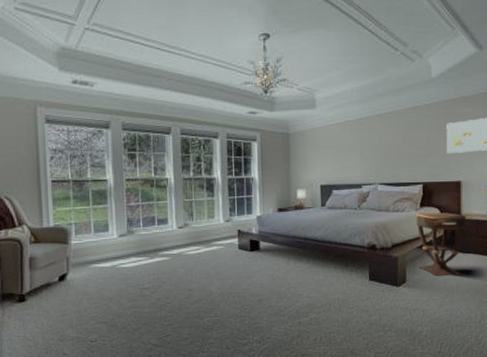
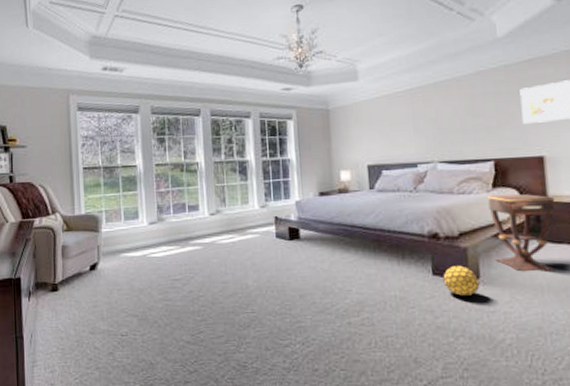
decorative ball: none [377,272,406,298] -> present [443,265,480,297]

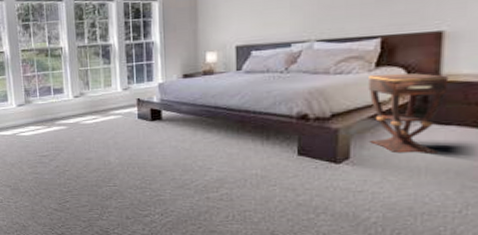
decorative ball: present [443,265,480,297] -> none [309,146,349,177]

